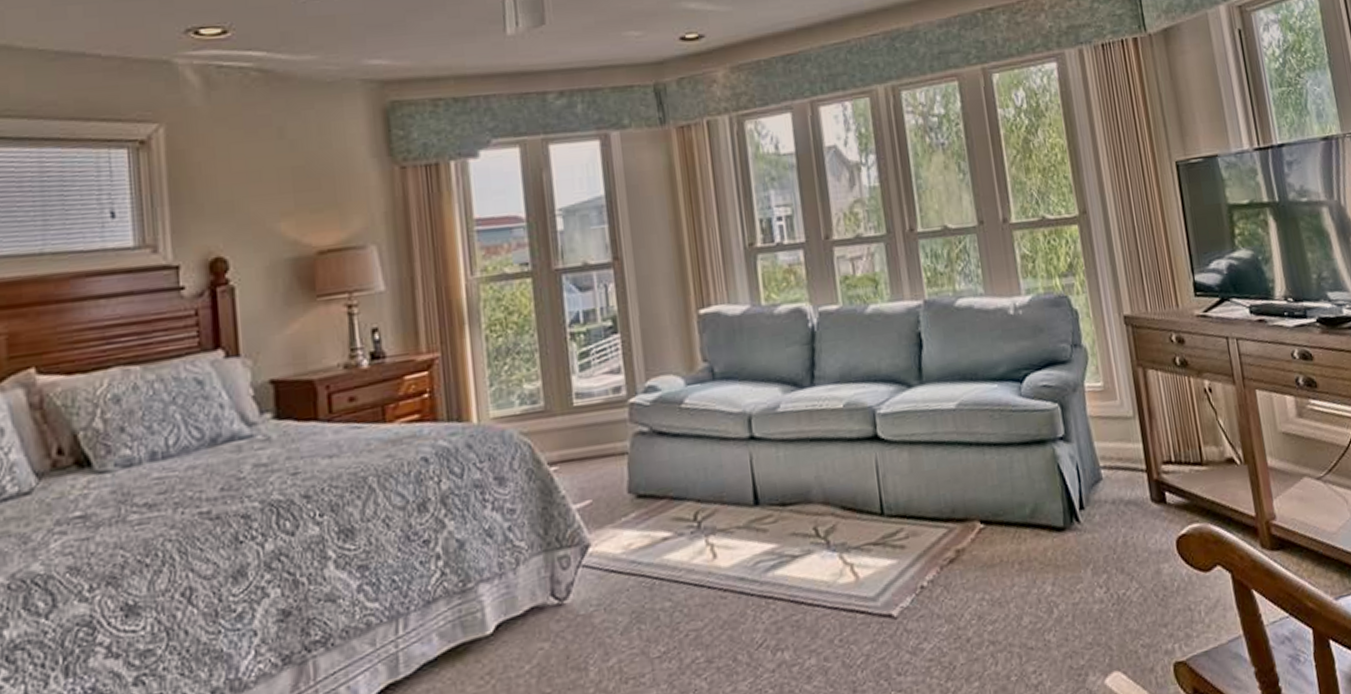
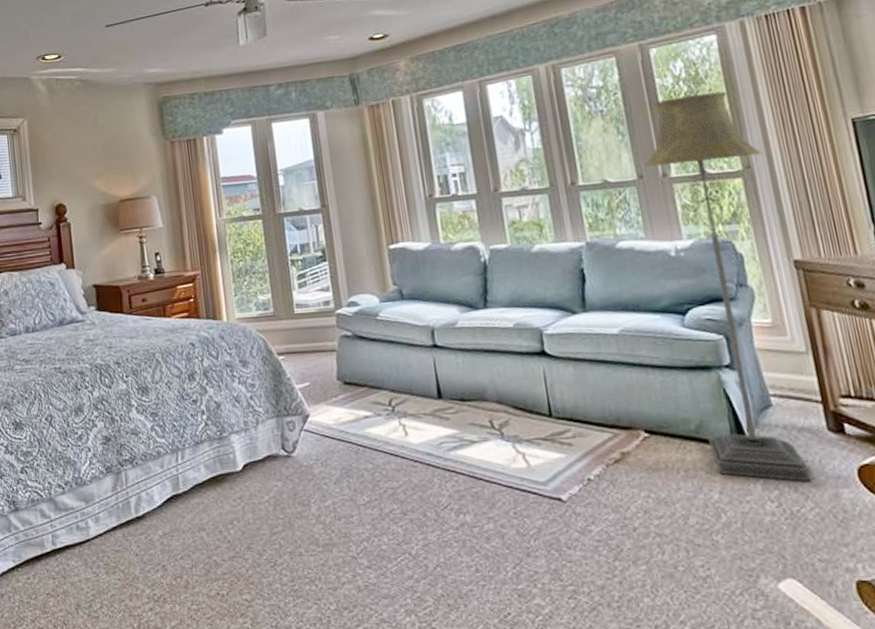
floor lamp: none [986,126,1136,563] -> present [645,91,811,482]

